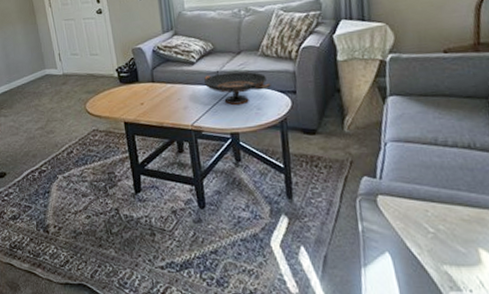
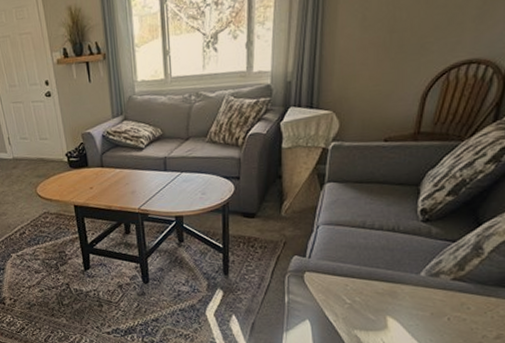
decorative bowl: present [203,71,271,105] -> none [151,157,216,190]

